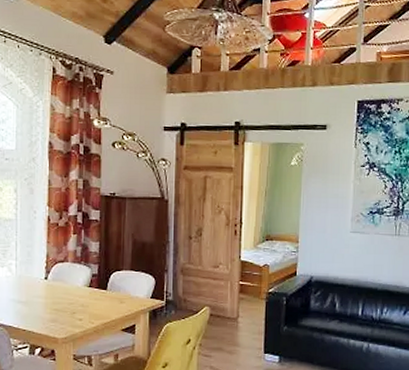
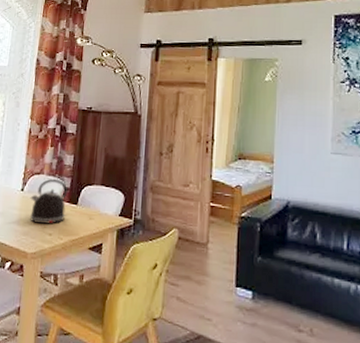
kettle: none [55,265,97,310] -> present [30,178,68,224]

